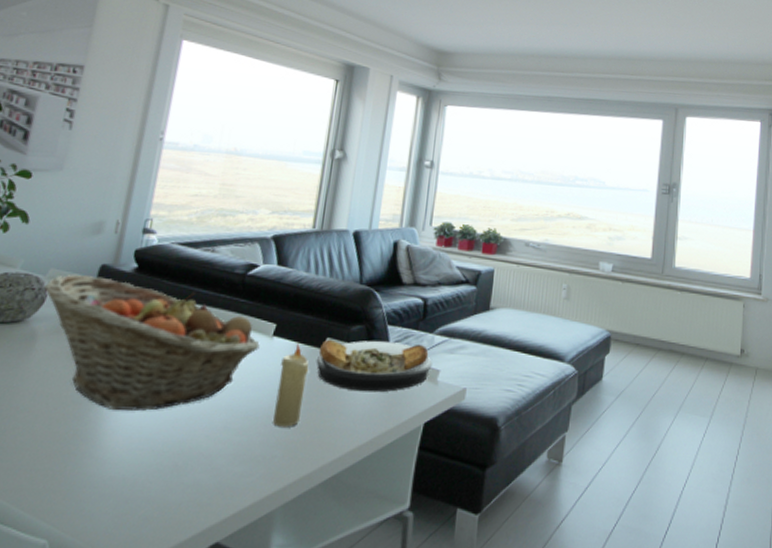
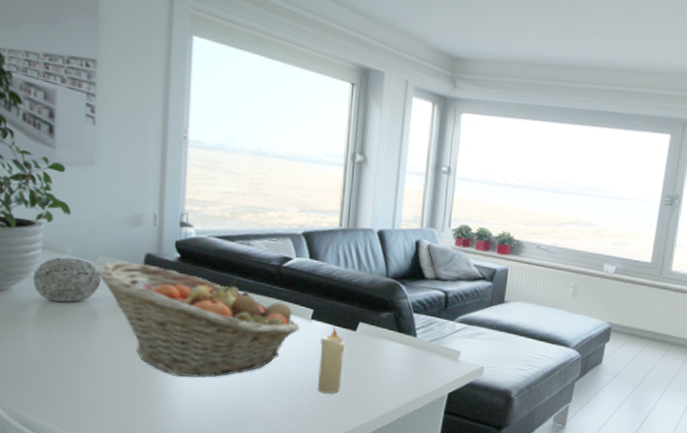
plate: present [316,339,432,393] -> none [351,323,454,368]

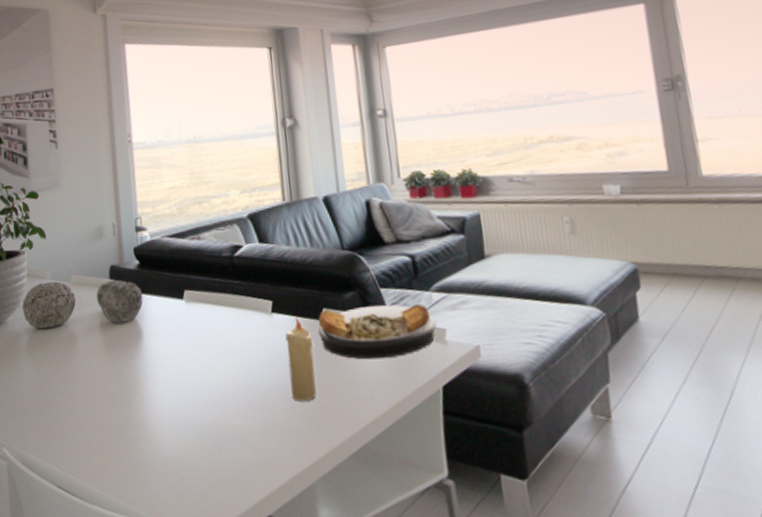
fruit basket: present [96,261,300,378] -> none [71,276,262,397]
plate: none [351,323,454,368] -> present [318,303,437,360]

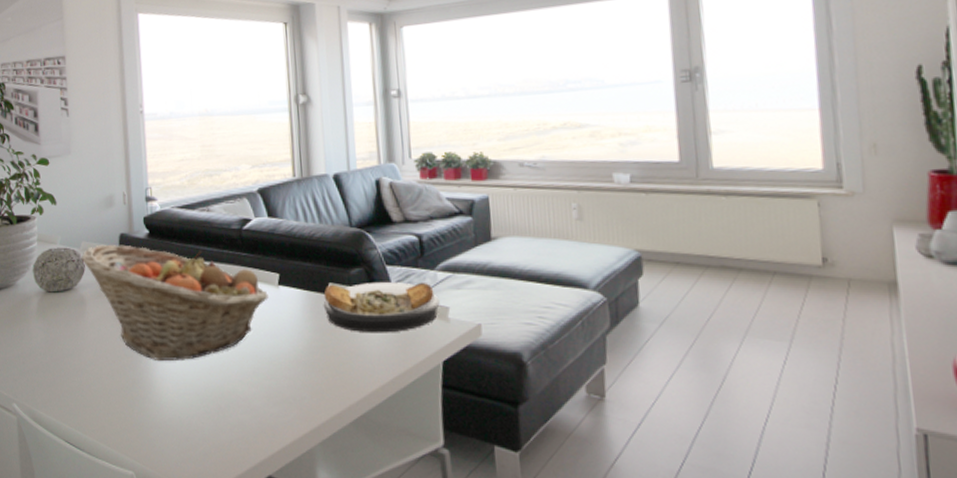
fruit basket: none [71,276,262,397] -> present [81,244,269,360]
candle: present [285,317,317,402] -> none [291,290,319,371]

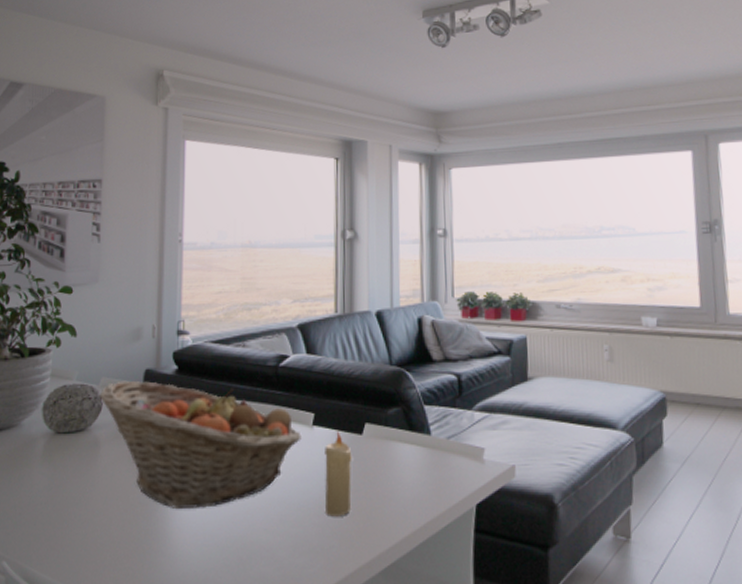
candle: none [291,290,319,371] -> present [325,431,352,517]
plate: present [323,282,440,333] -> none [358,422,476,476]

